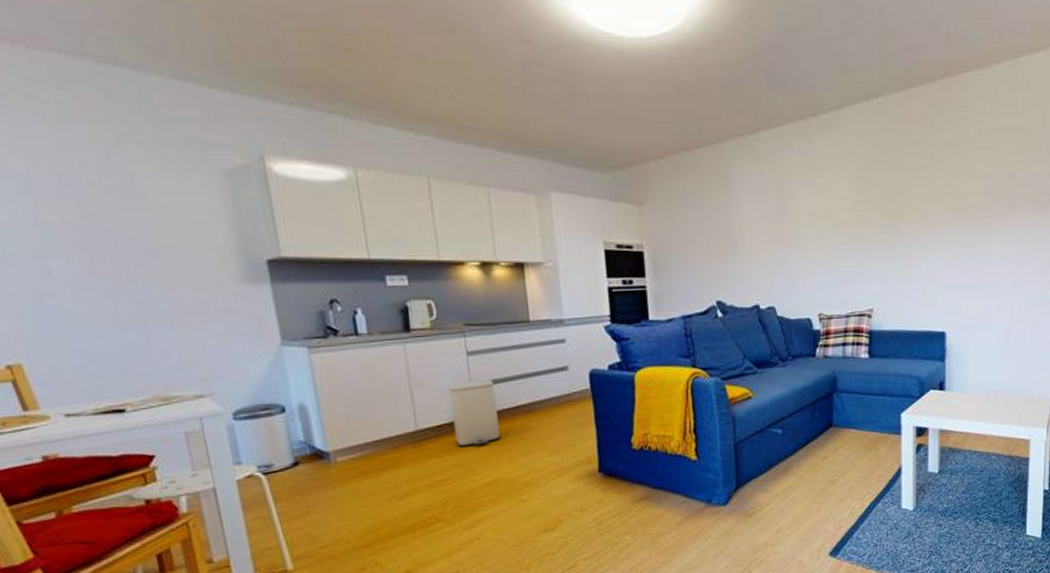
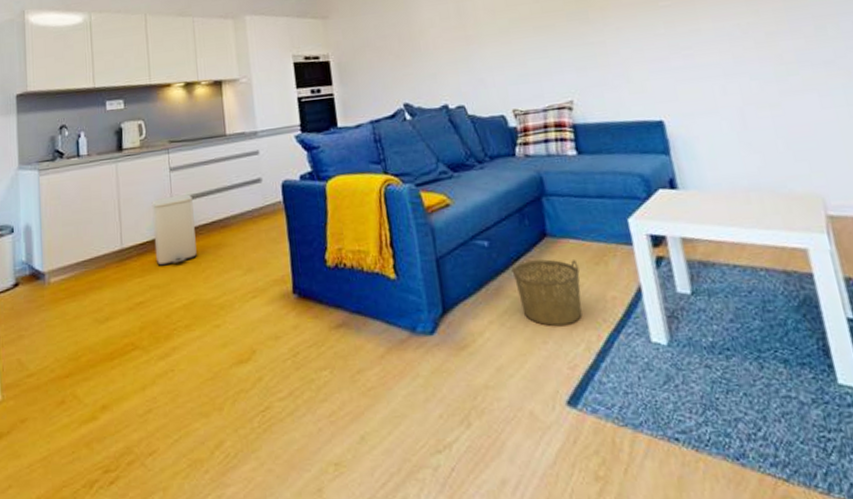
basket: none [799,445,855,498] -> present [511,259,582,327]

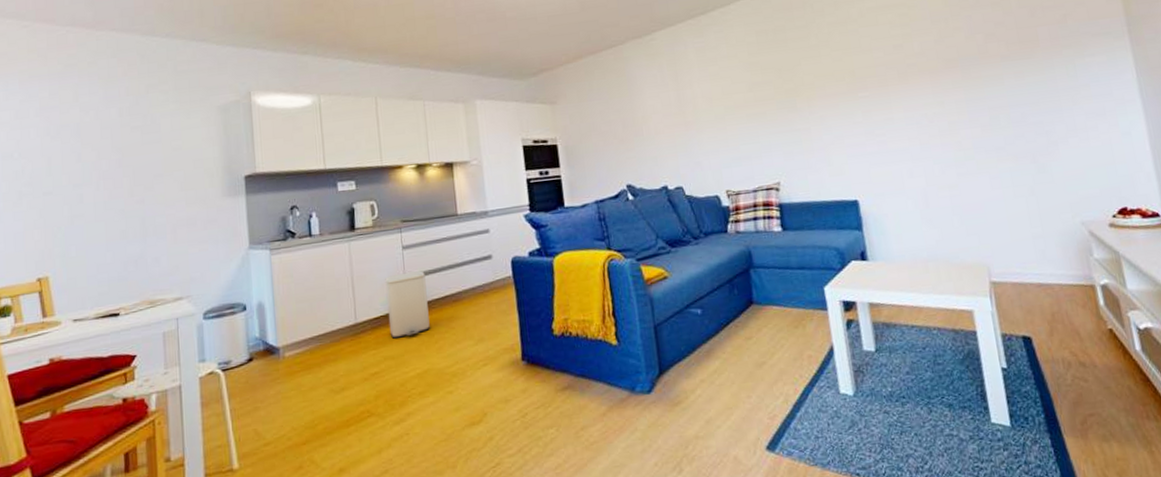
basket: present [511,259,582,327] -> none [721,324,782,383]

